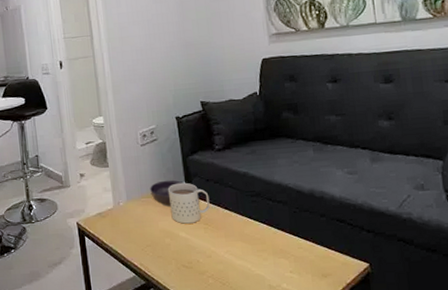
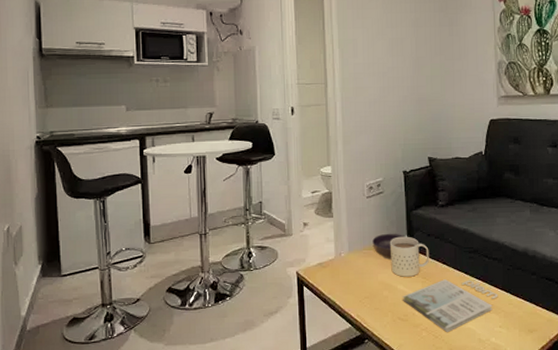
magazine: none [185,224,286,280] -> present [403,279,498,333]

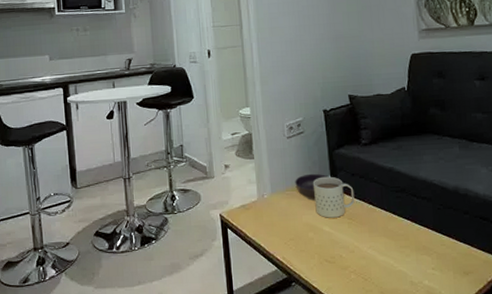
magazine: present [403,279,498,333] -> none [329,220,430,276]

